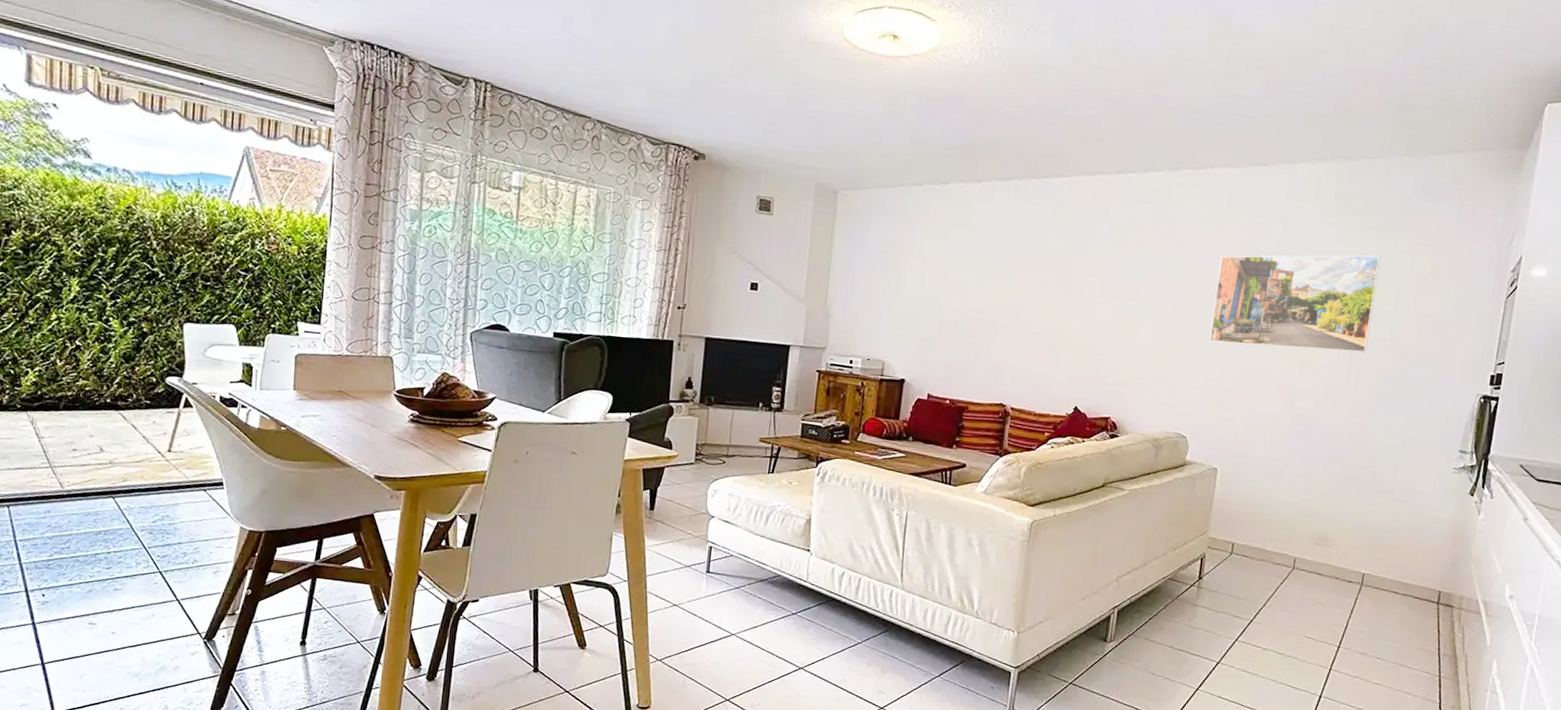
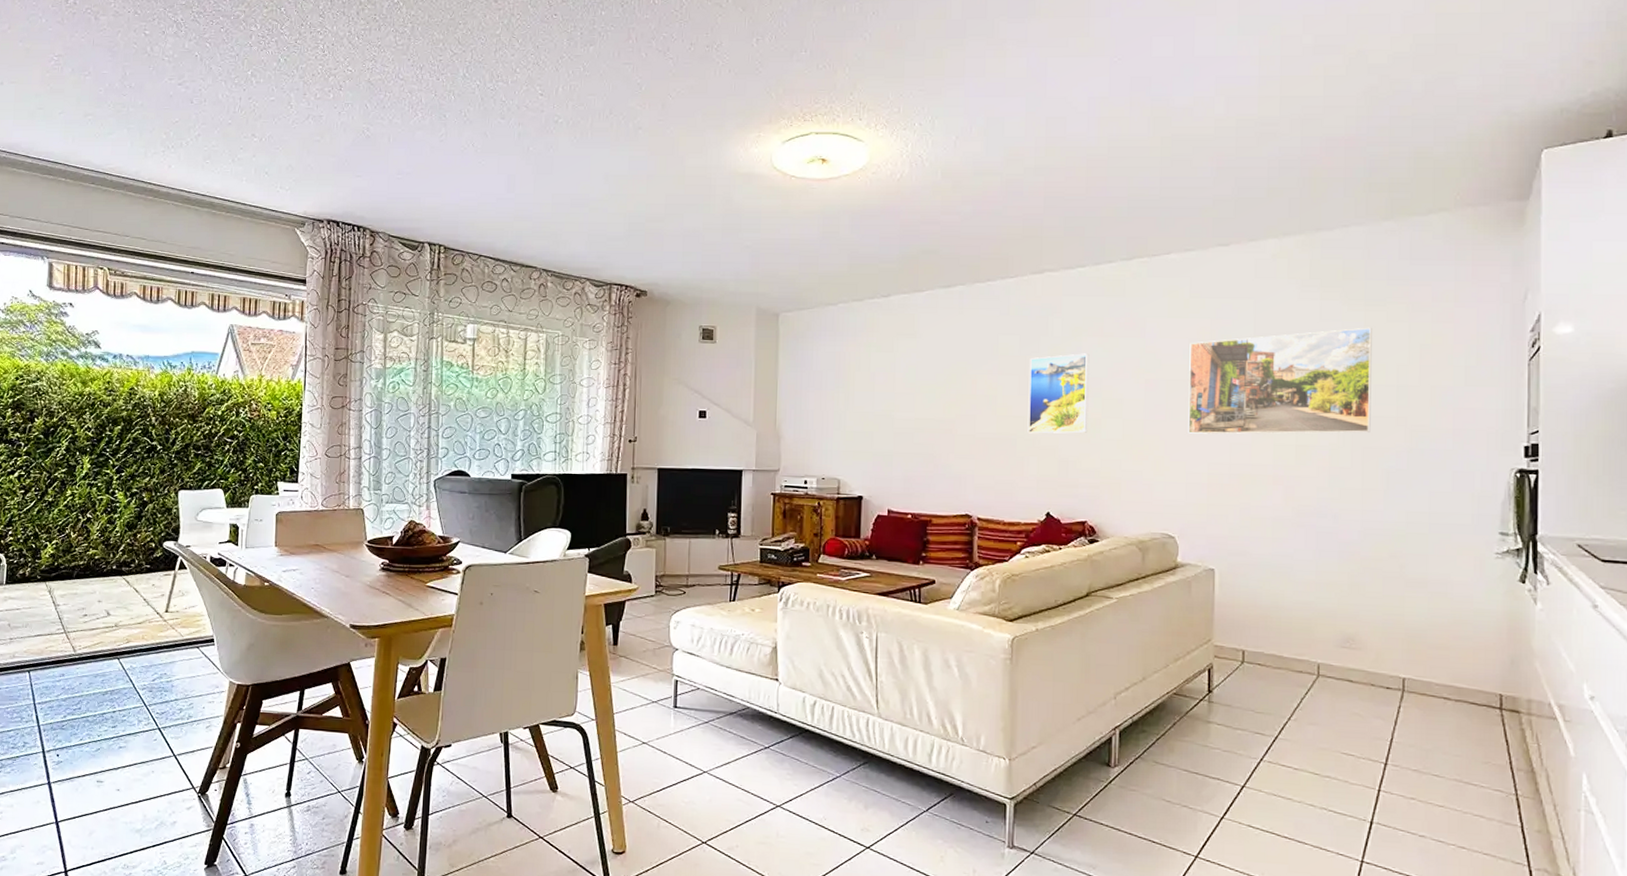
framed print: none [1065,257,1130,334] -> present [1027,353,1090,434]

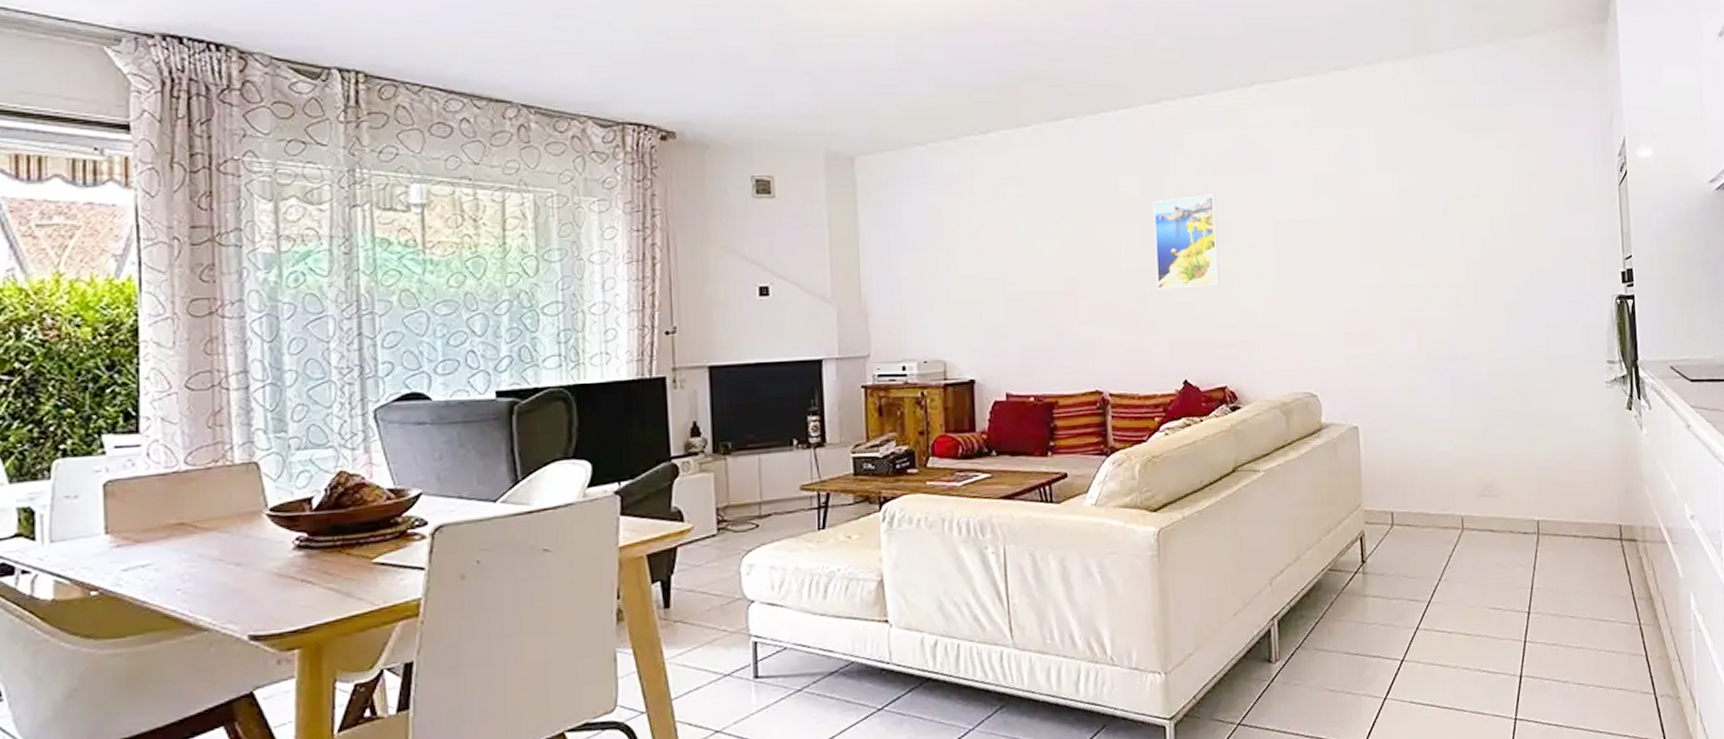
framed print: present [1188,327,1372,434] -> none [1316,155,1491,279]

